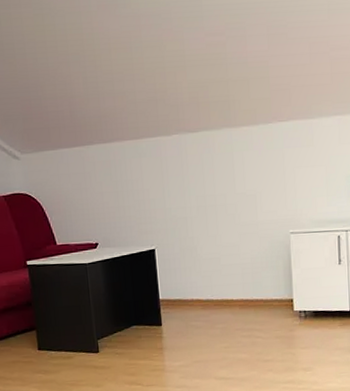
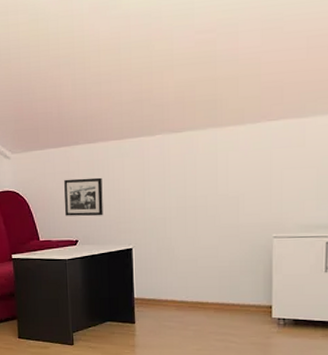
picture frame: none [80,178,123,219] -> present [64,177,103,217]

